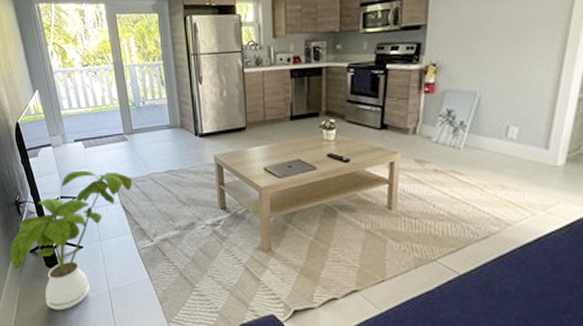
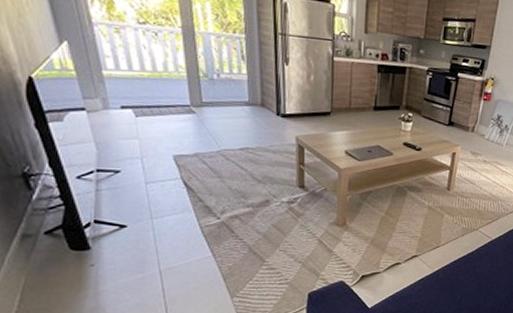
house plant: present [10,170,133,311] -> none [10,141,199,298]

